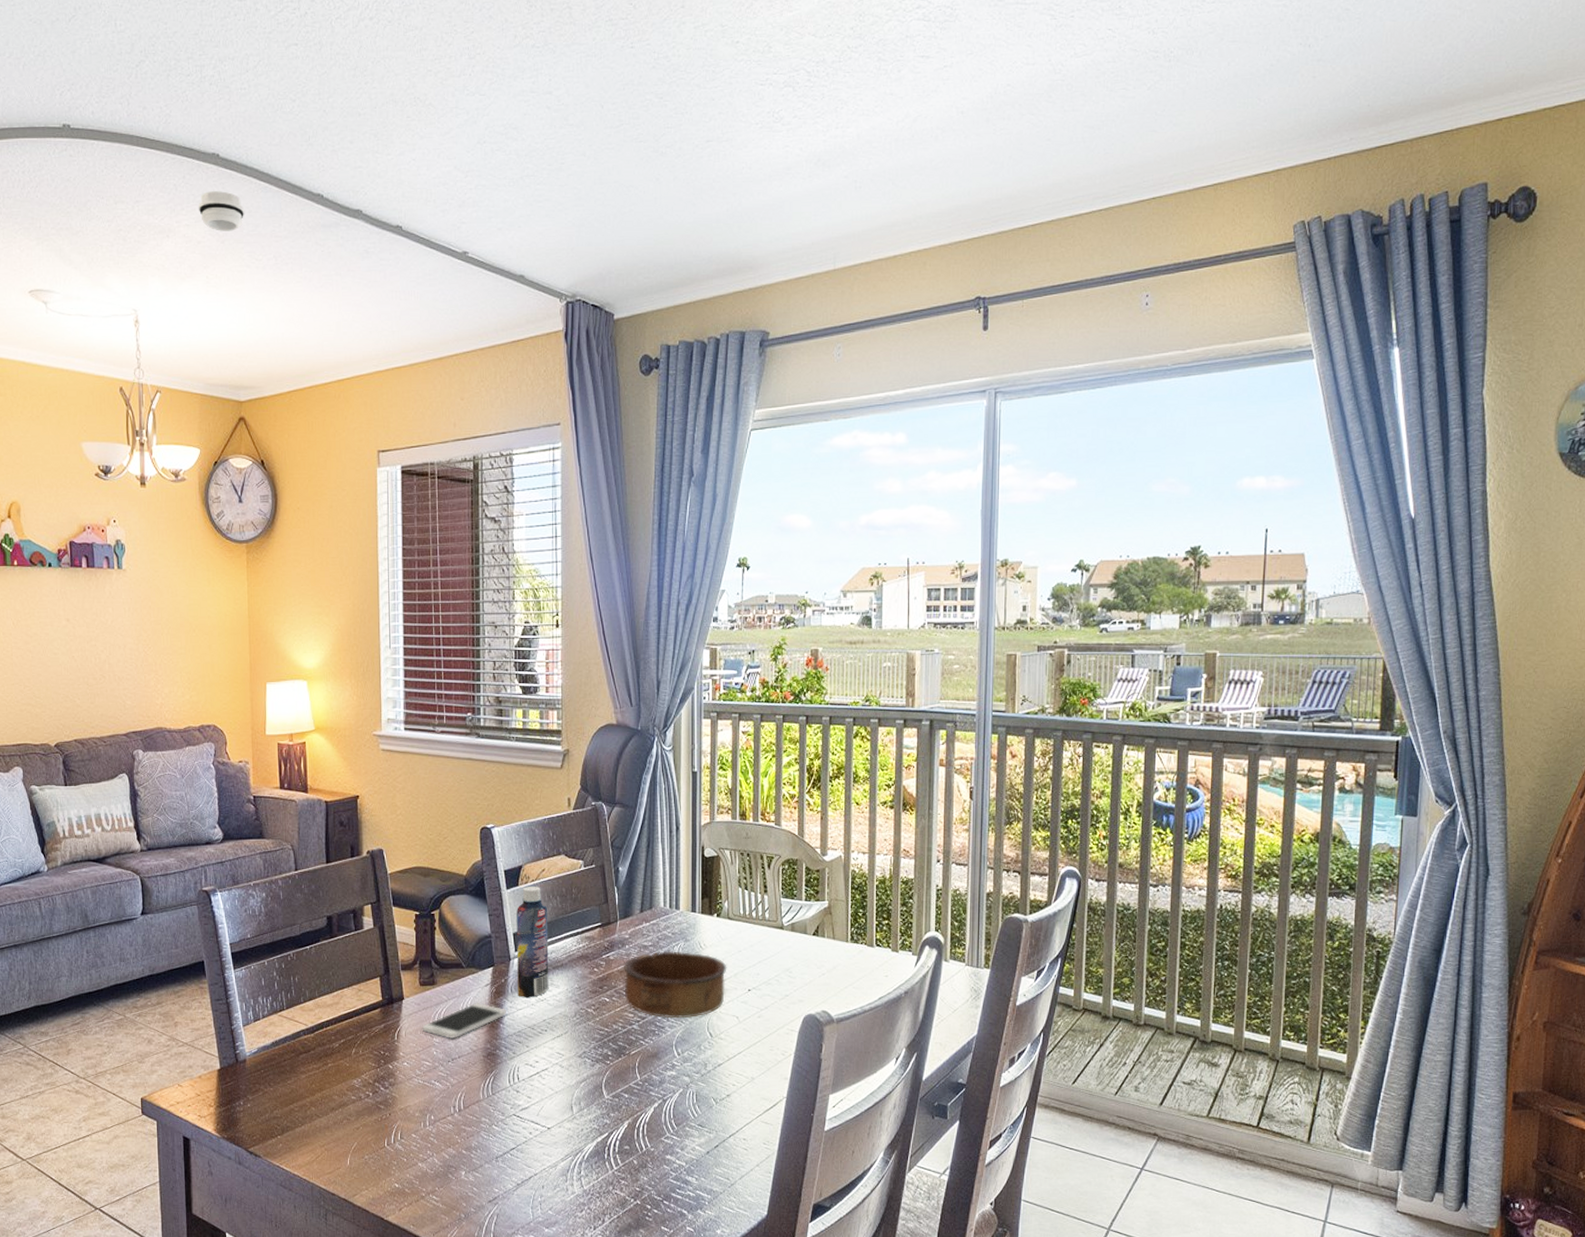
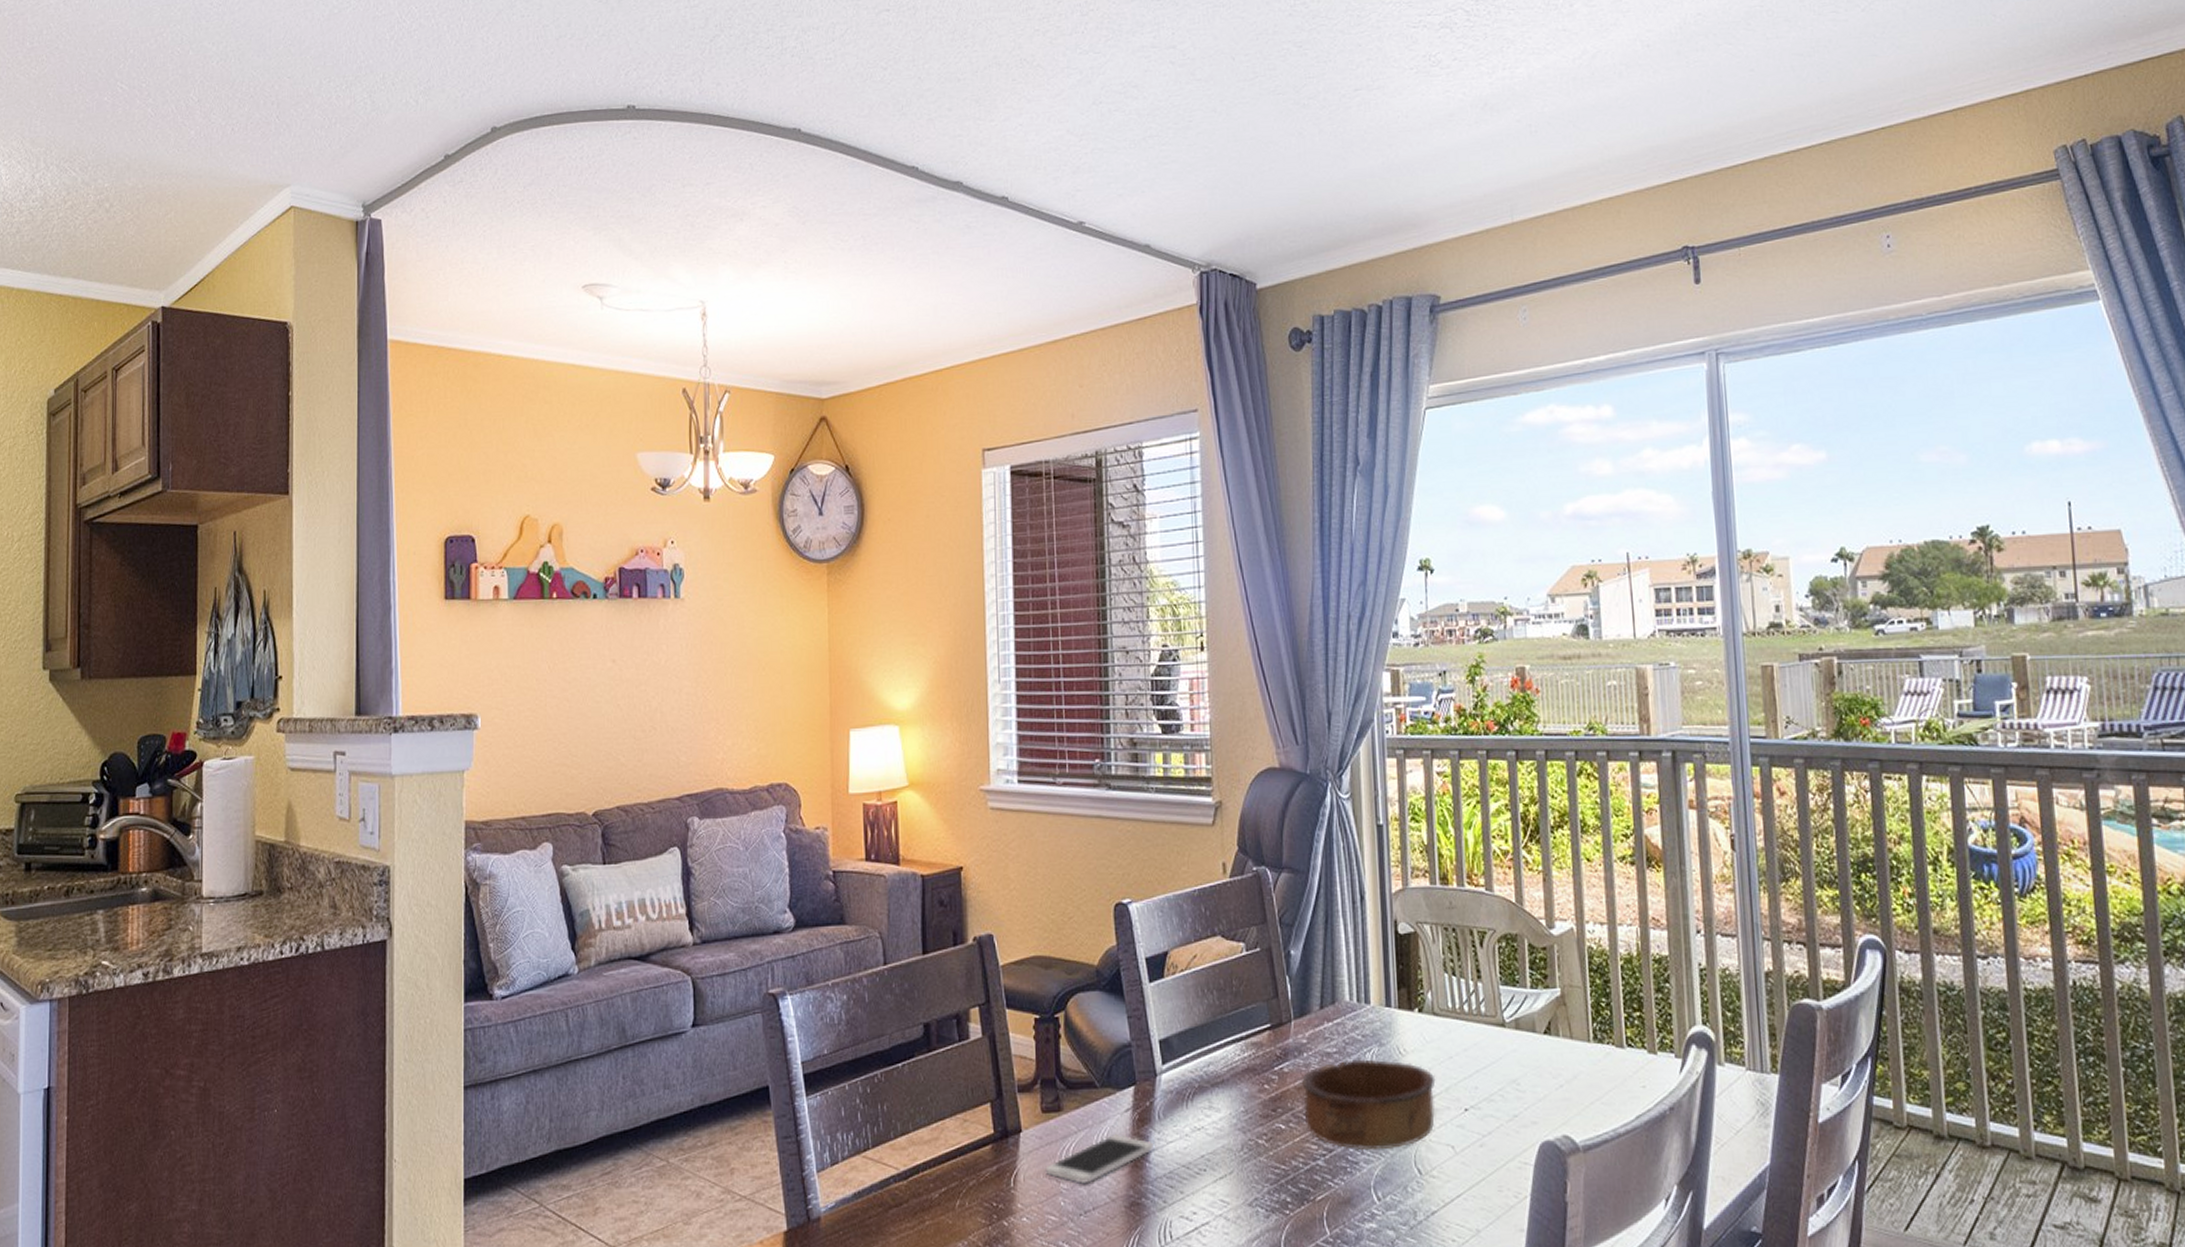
smoke detector: present [198,191,245,231] -> none [776,168,830,212]
bottle: present [517,887,549,998] -> none [1162,978,1207,1127]

